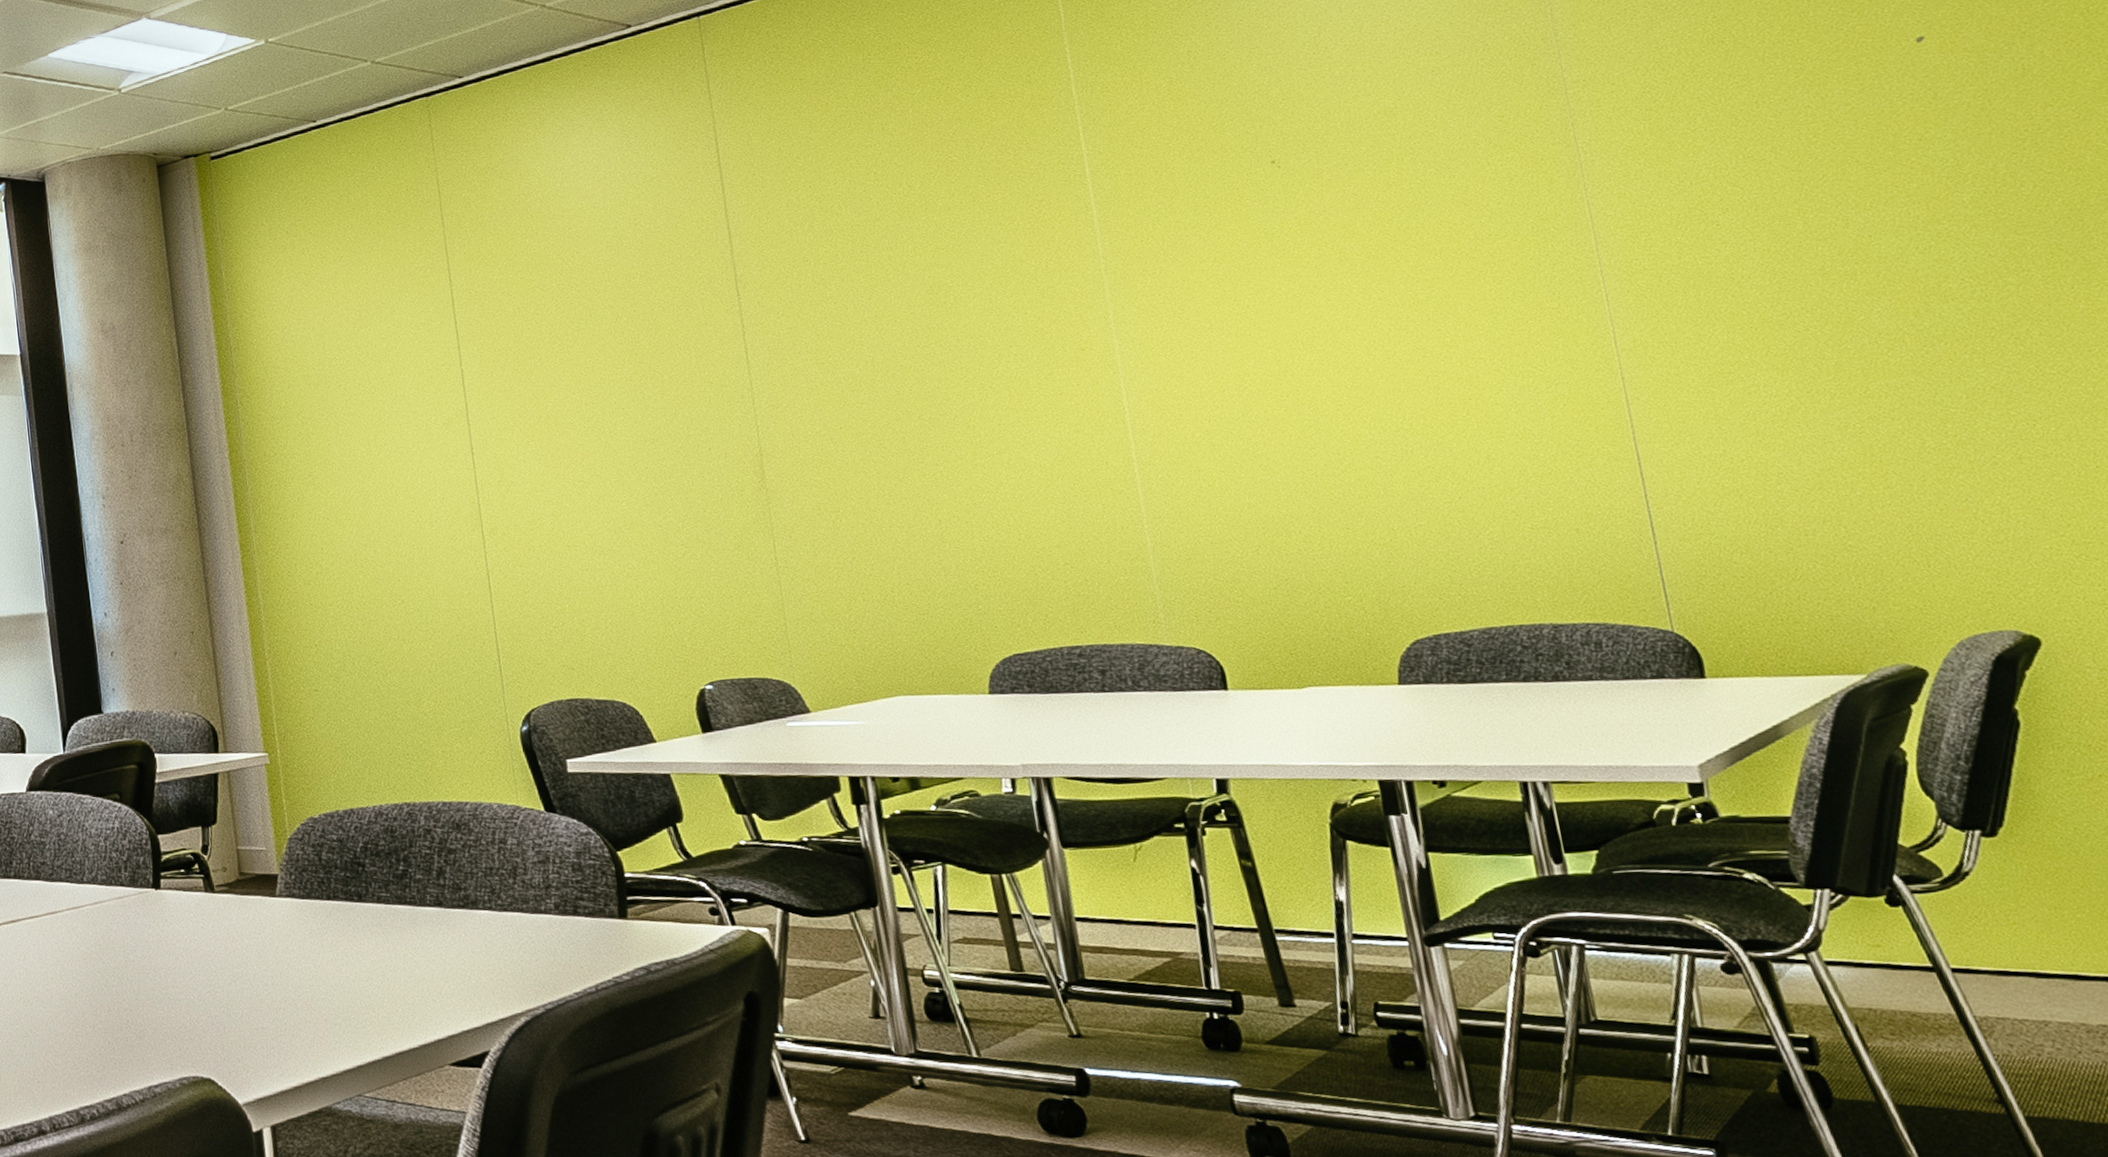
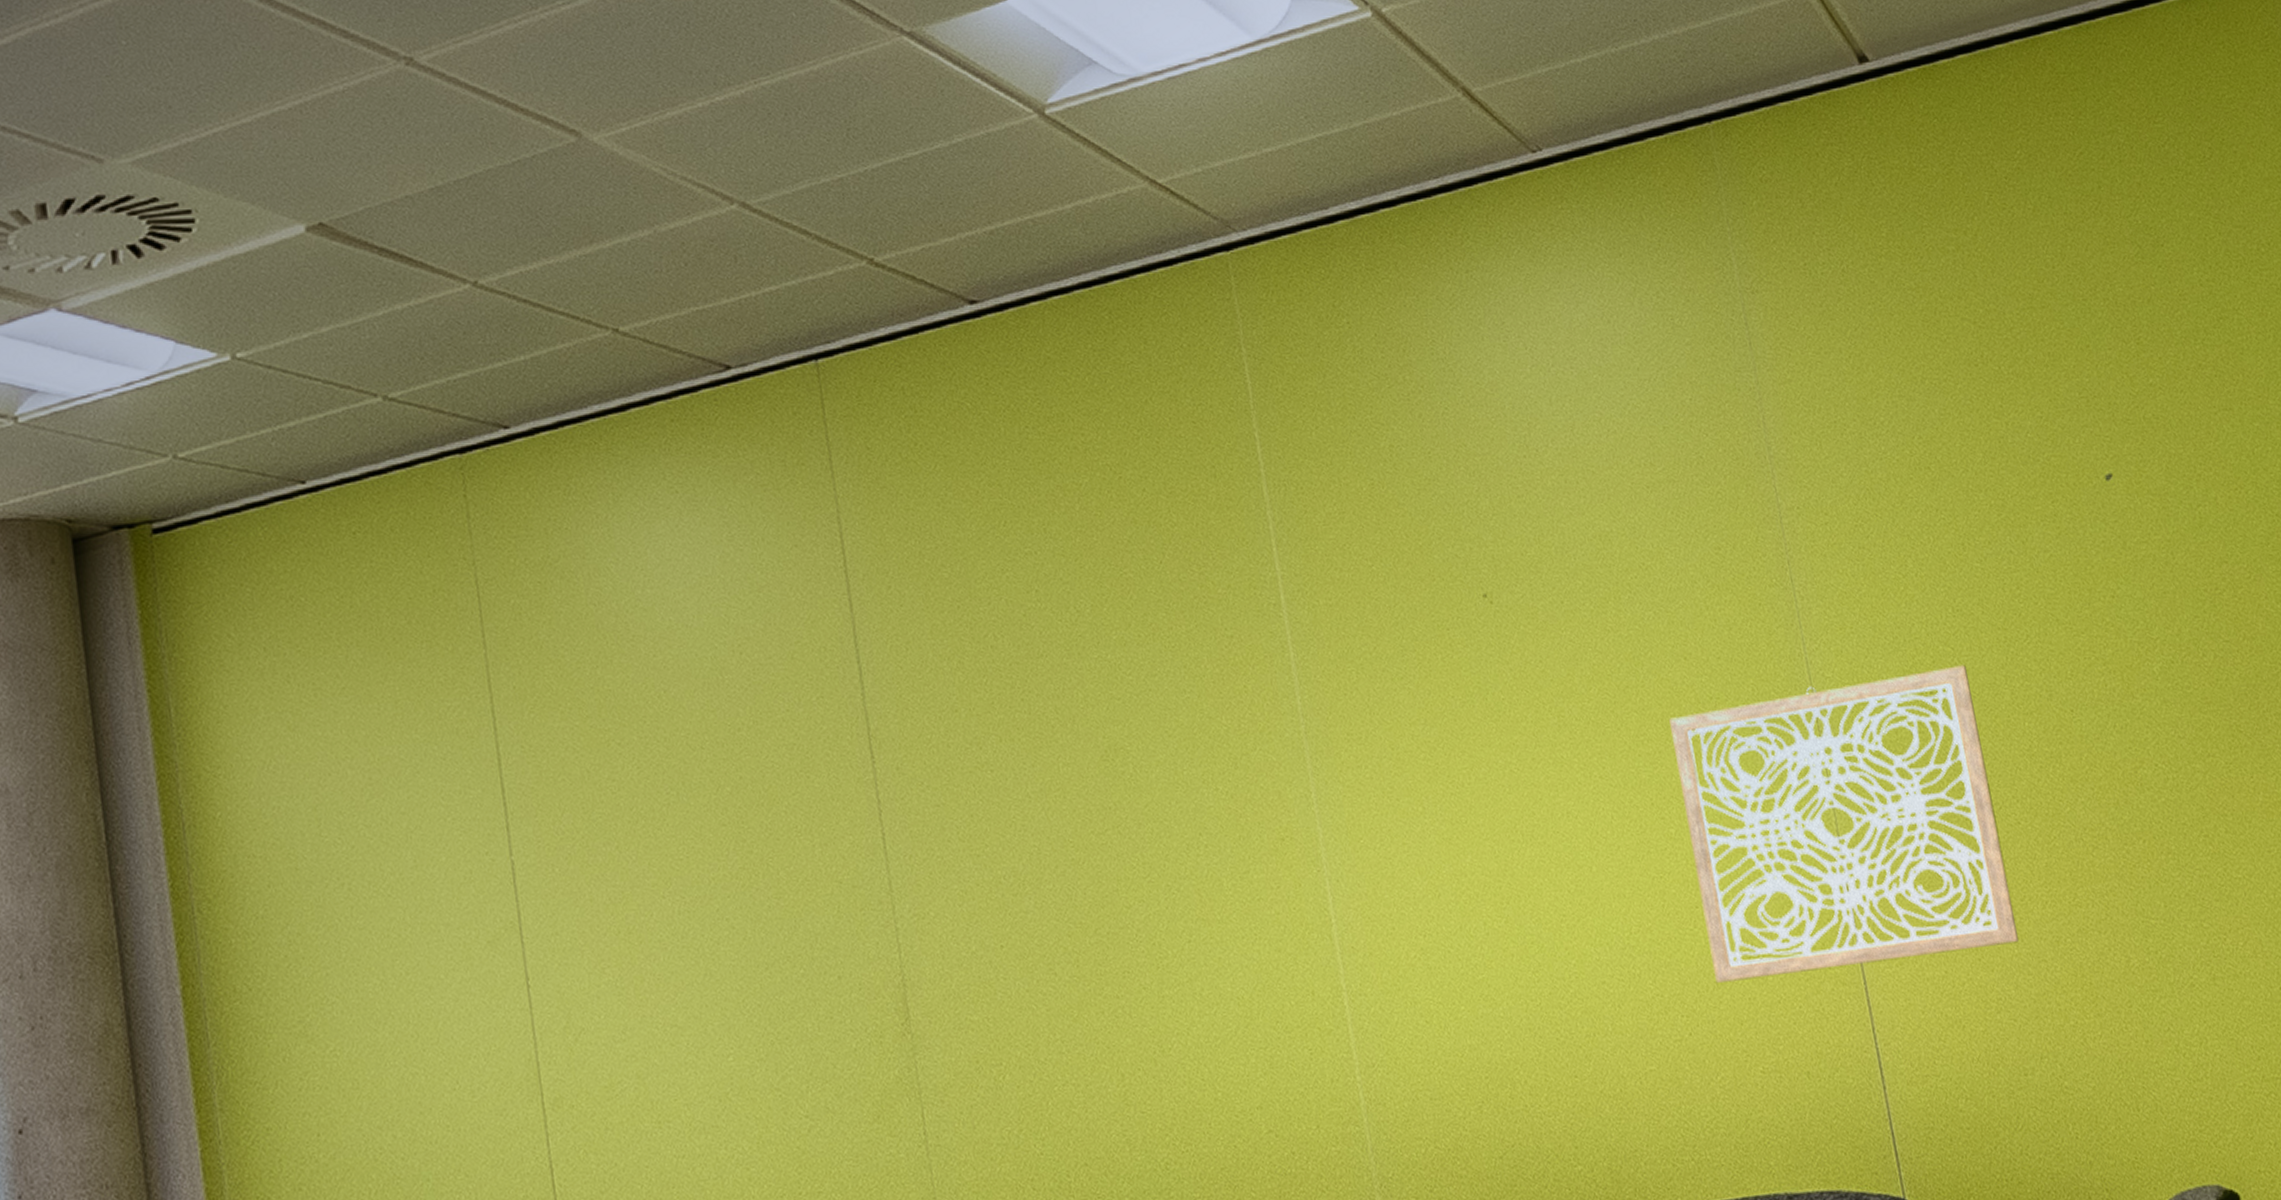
wall art: none [1448,201,1804,458] -> present [1669,665,2020,983]

